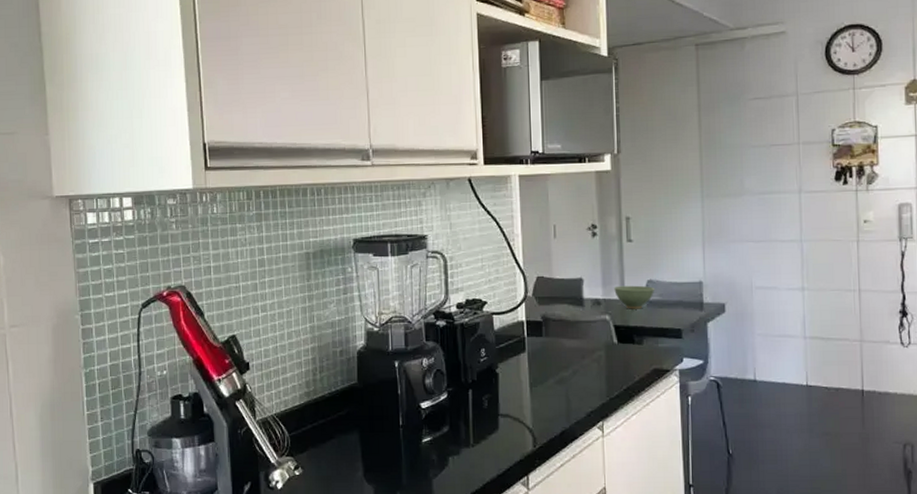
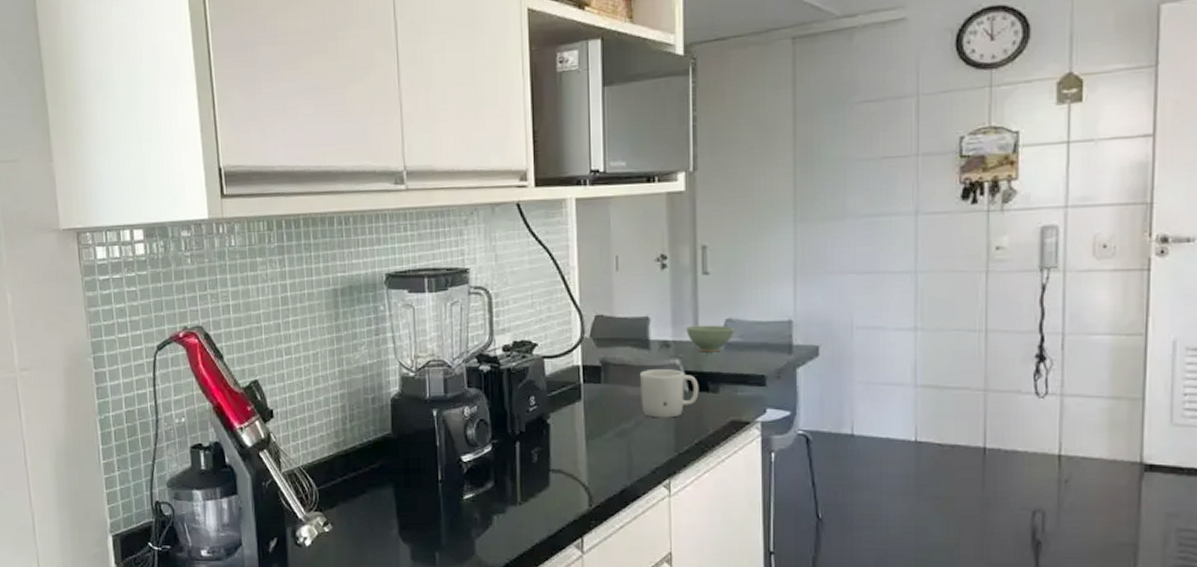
mug: none [576,324,626,367] -> present [640,369,699,418]

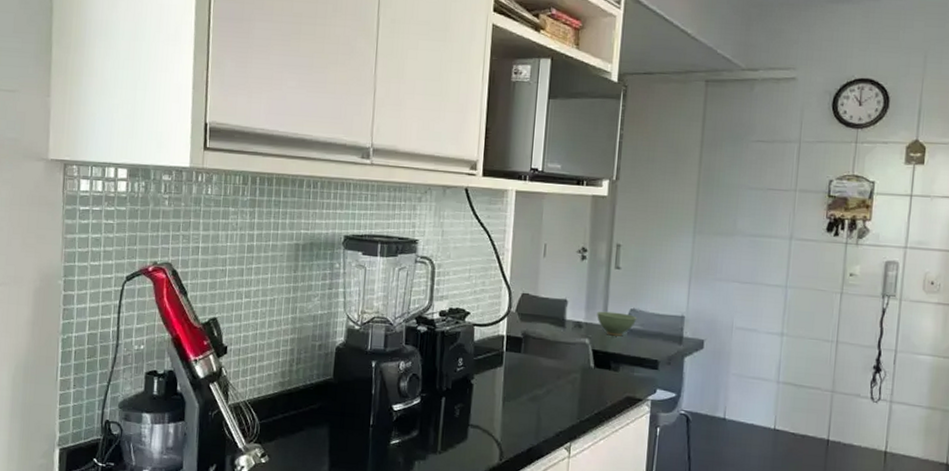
mug: present [640,369,699,418] -> none [552,345,603,389]

